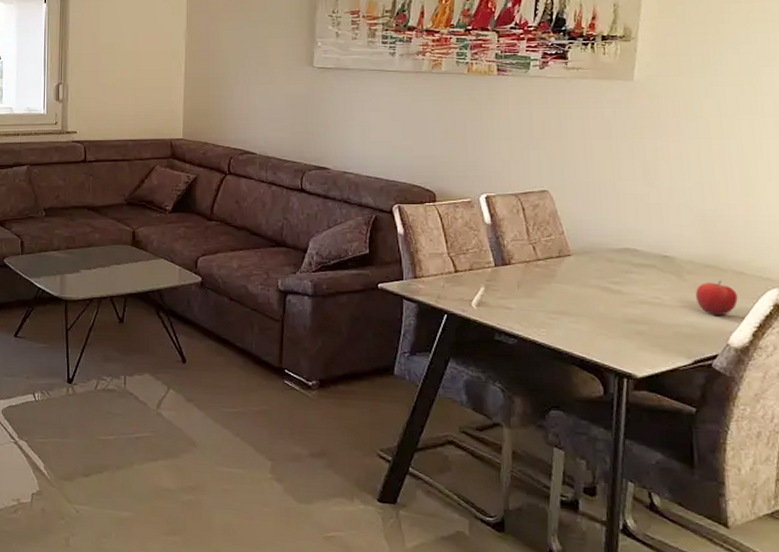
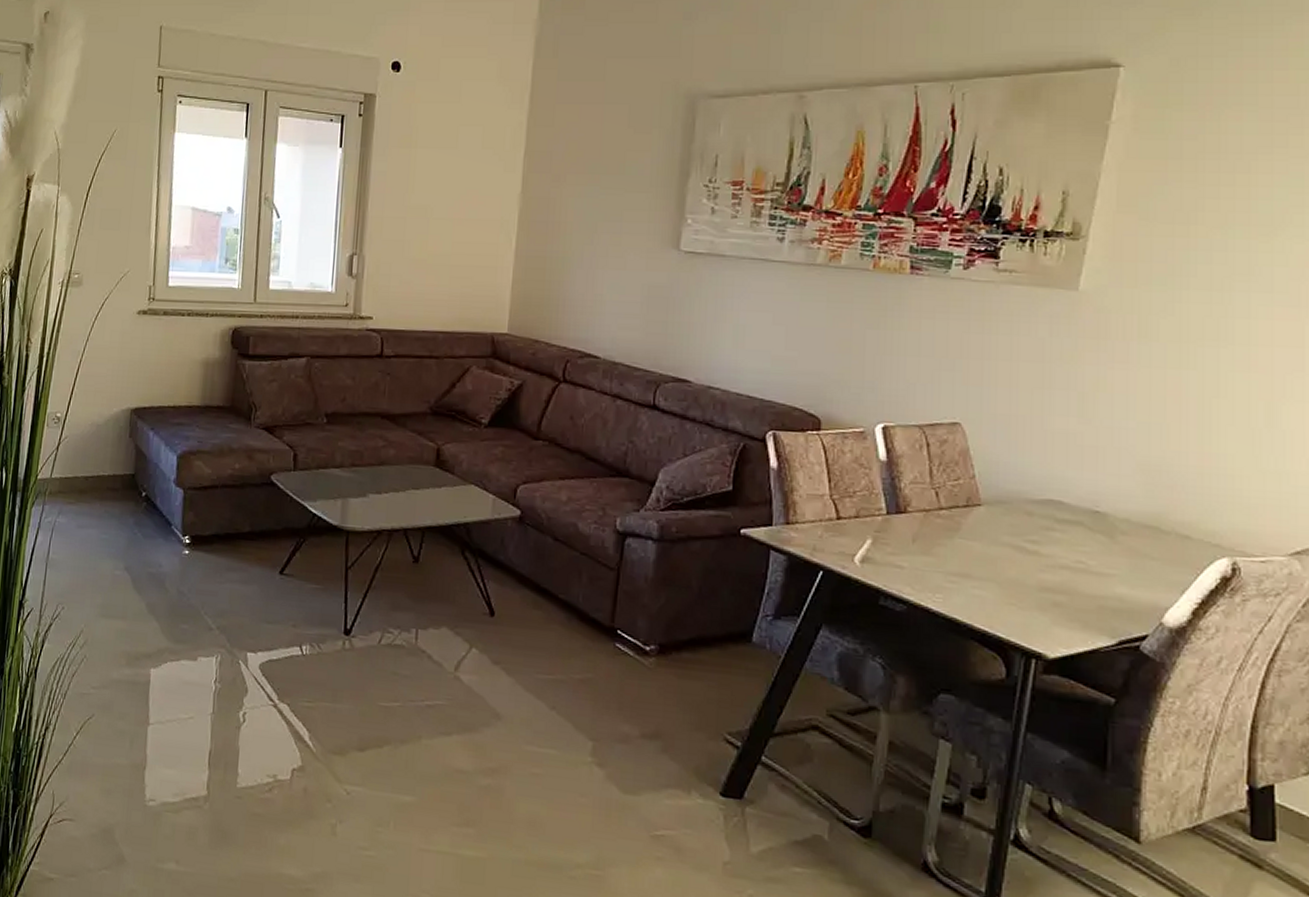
fruit: present [695,280,738,316] -> none [1127,544,1179,588]

